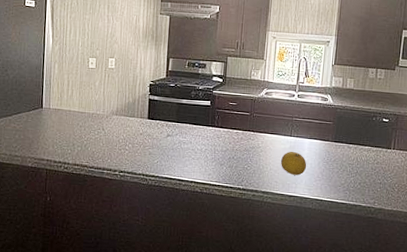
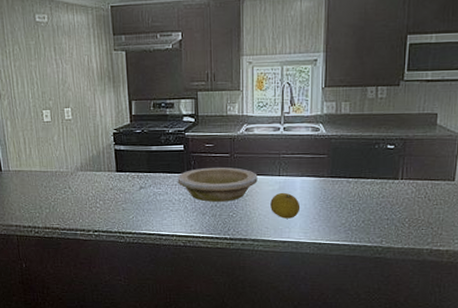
bowl: none [201,123,272,155] -> present [177,167,258,202]

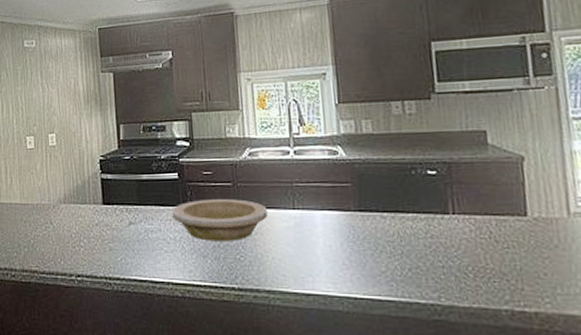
fruit: present [270,192,301,219] -> none [285,230,325,264]

